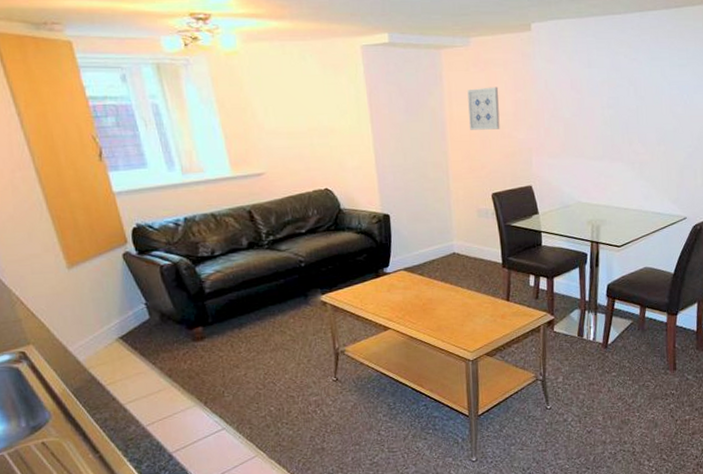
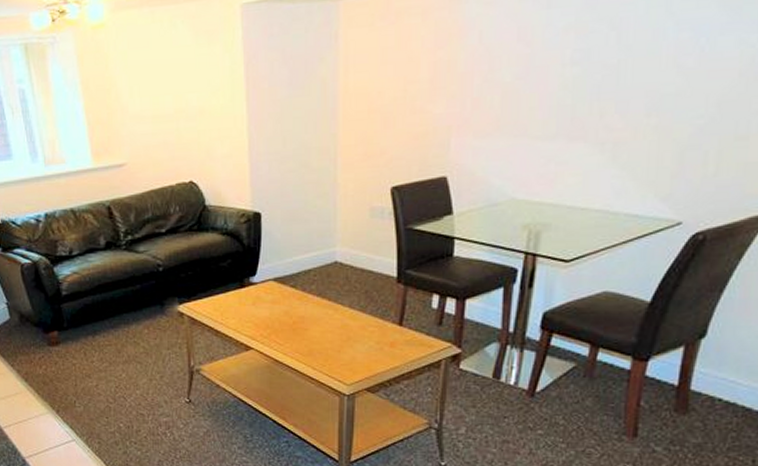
wall art: present [467,87,500,130] -> none [369,45,412,105]

